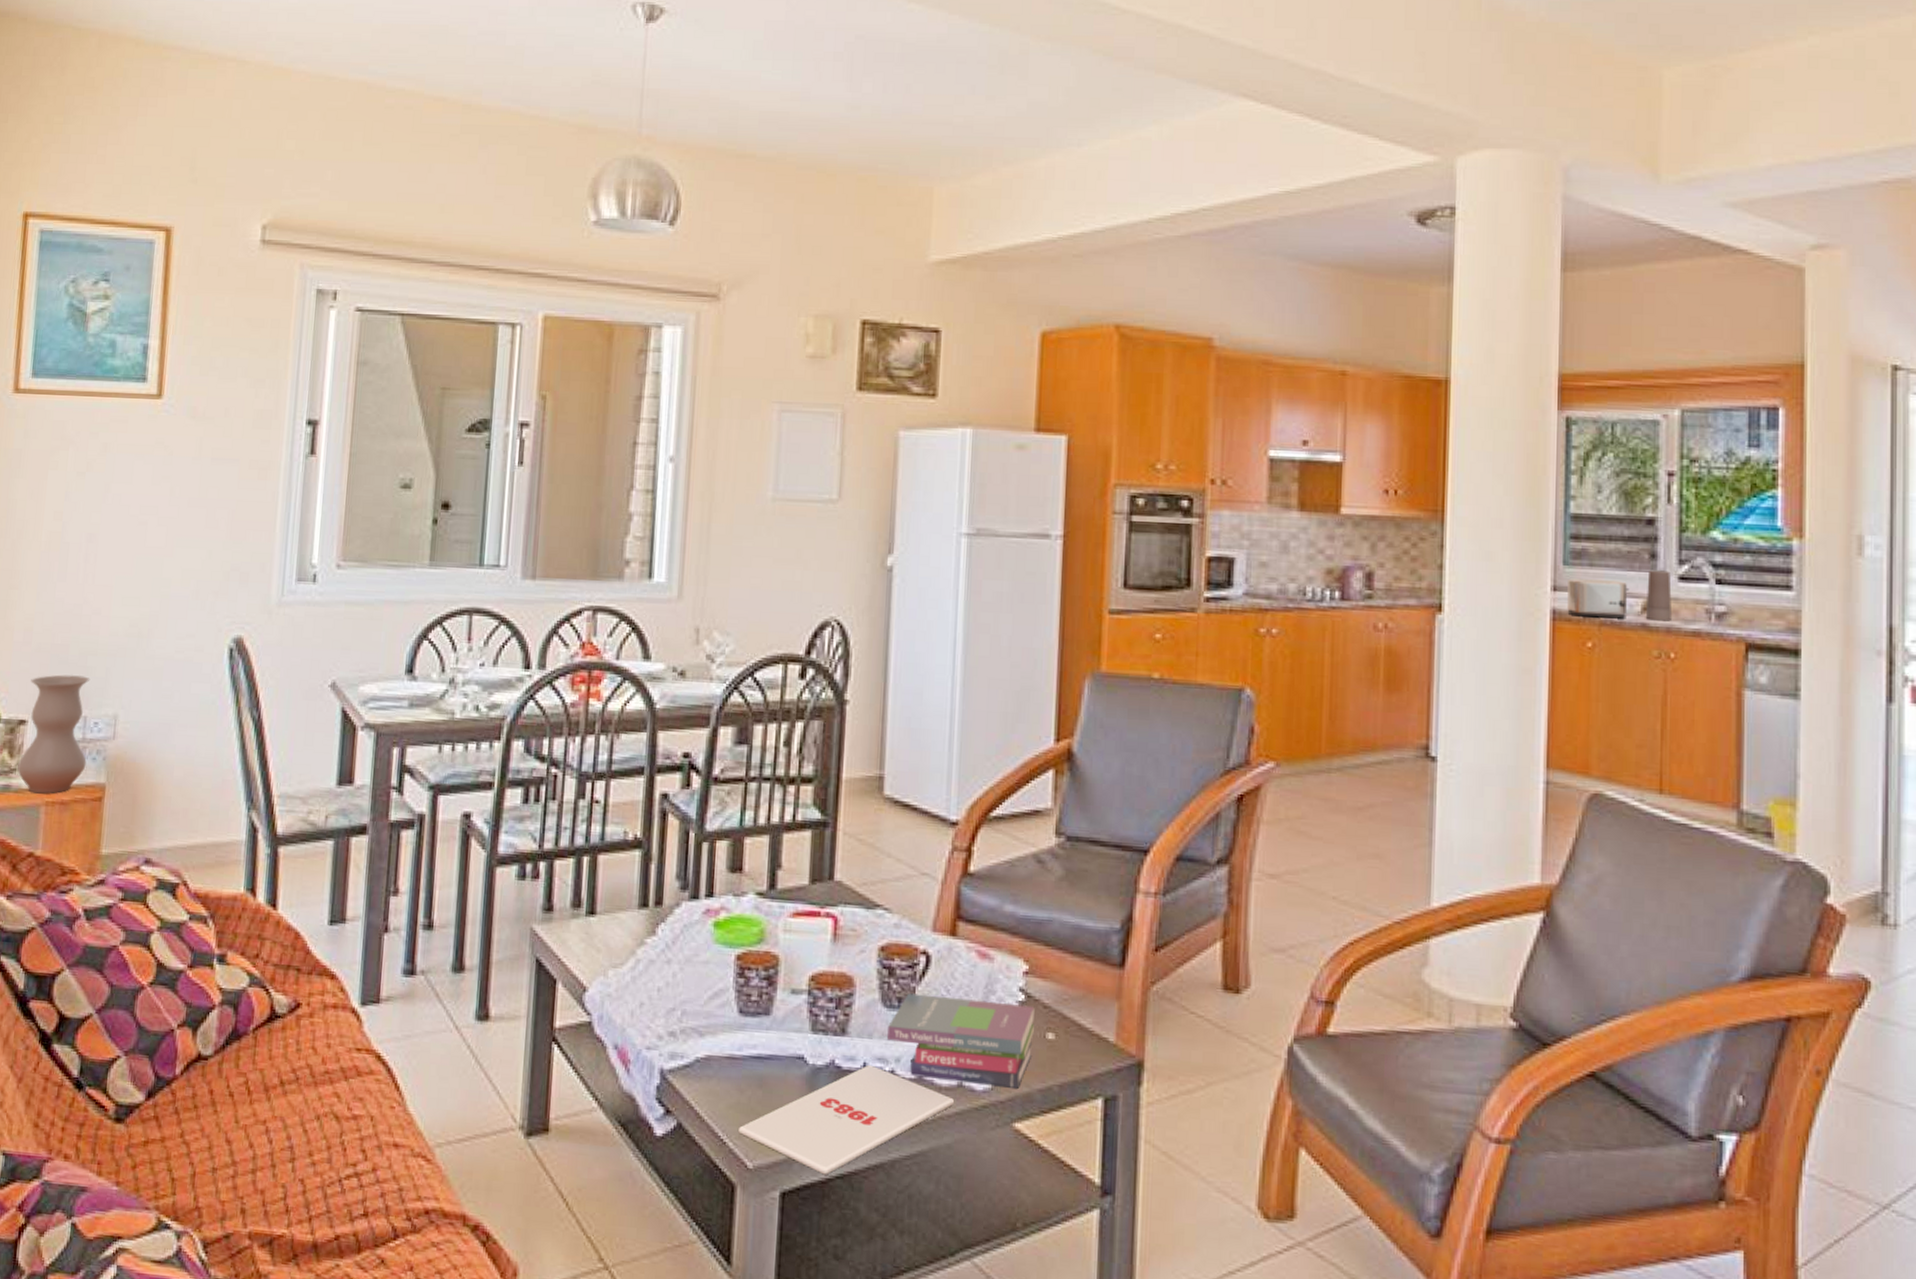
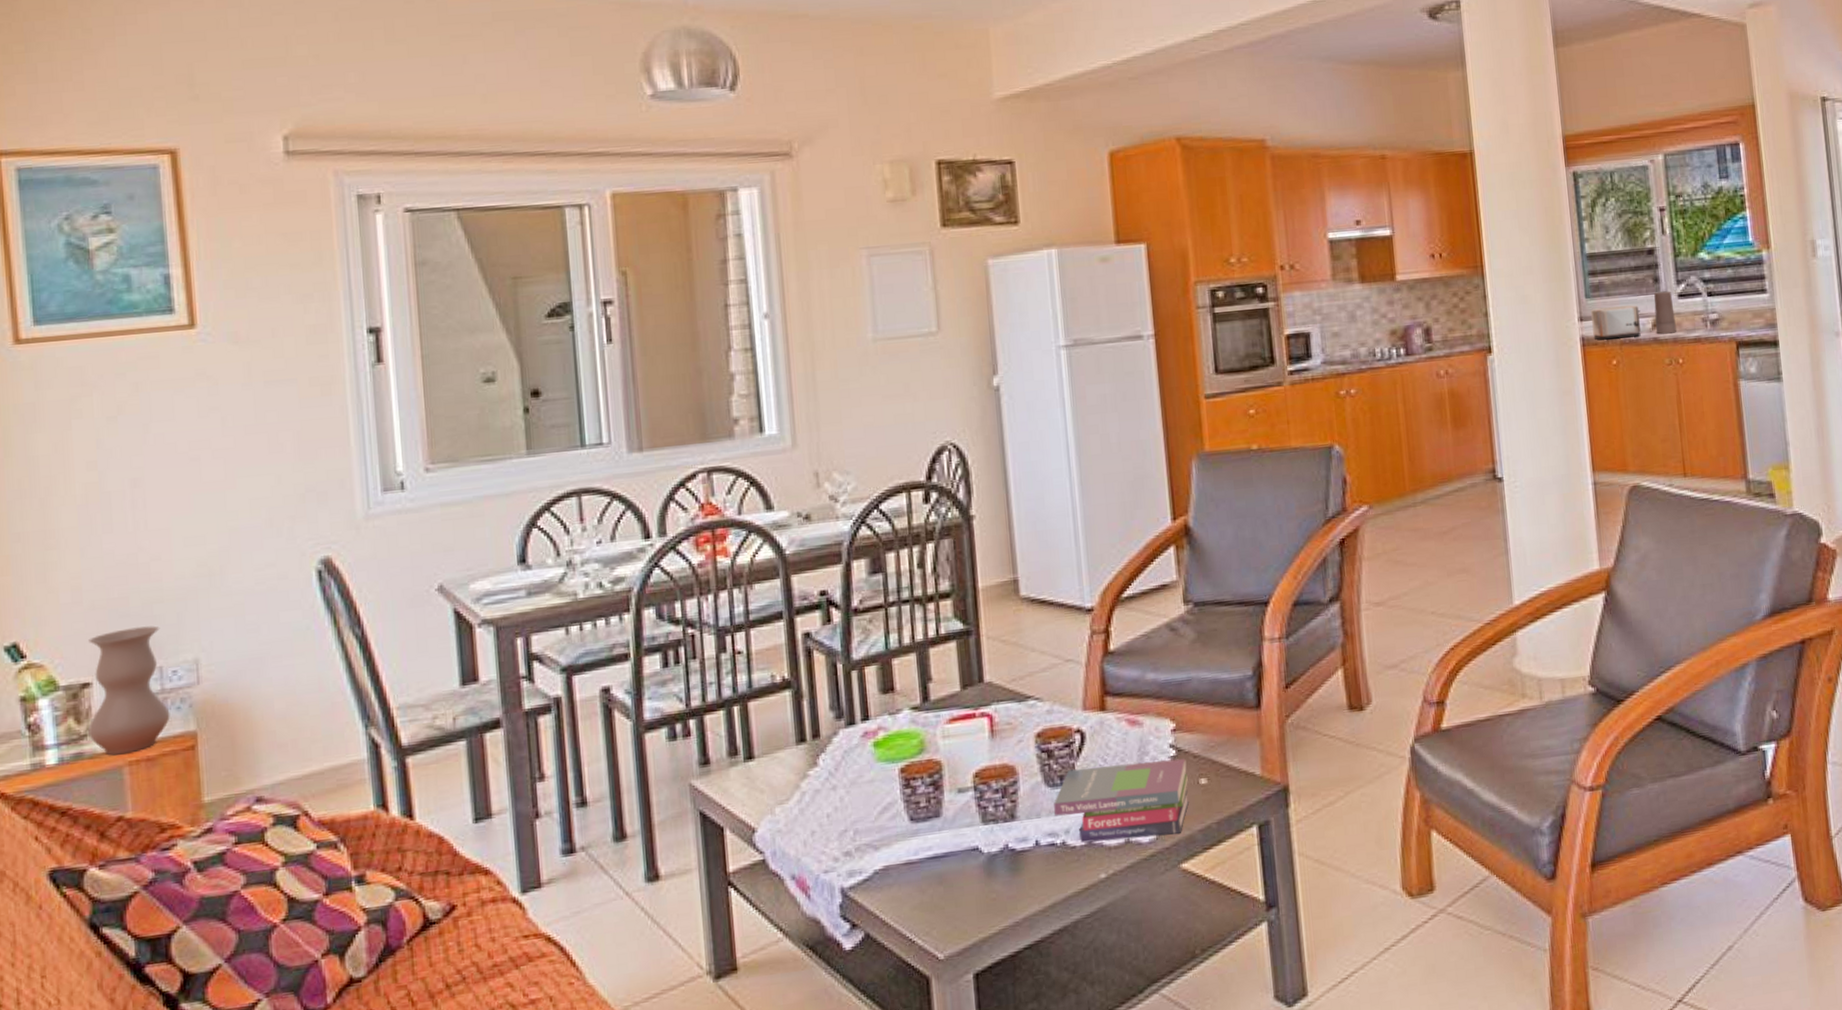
magazine: present [738,1064,955,1175] -> none [925,841,1125,949]

